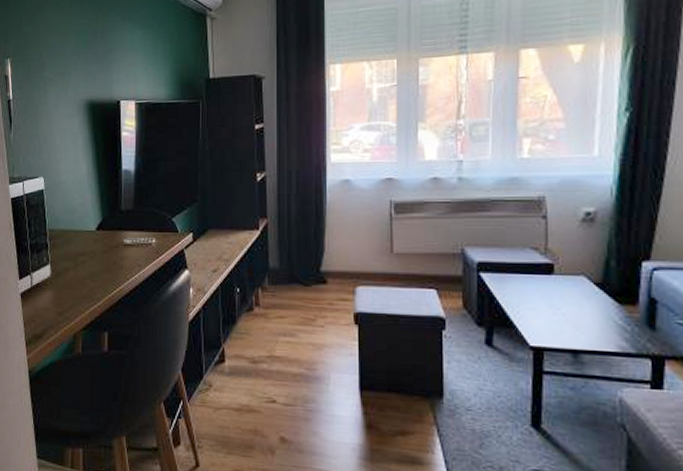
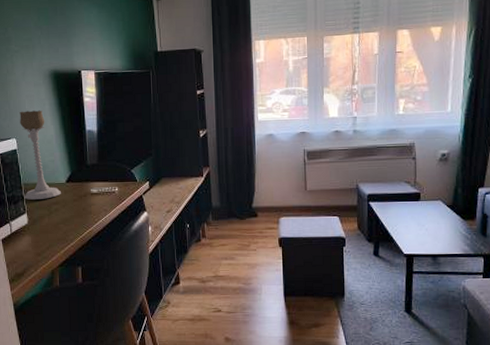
candle holder: none [48,145,90,249] -> present [19,110,61,200]

